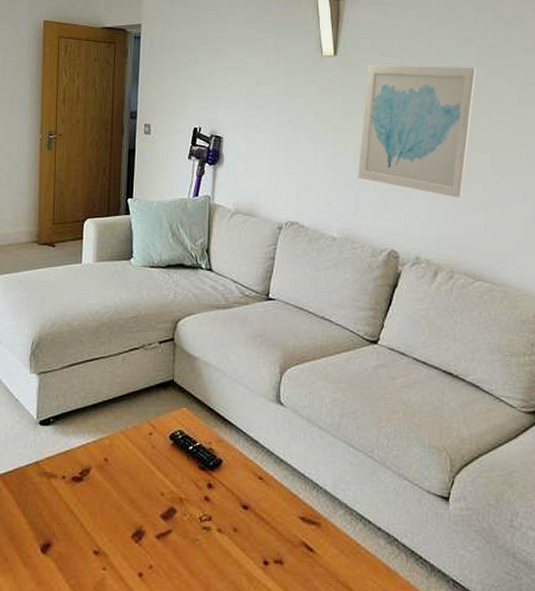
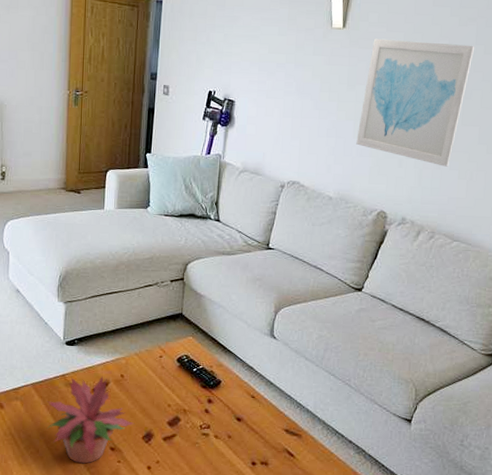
potted plant: none [17,461,122,574] -> present [46,376,135,464]

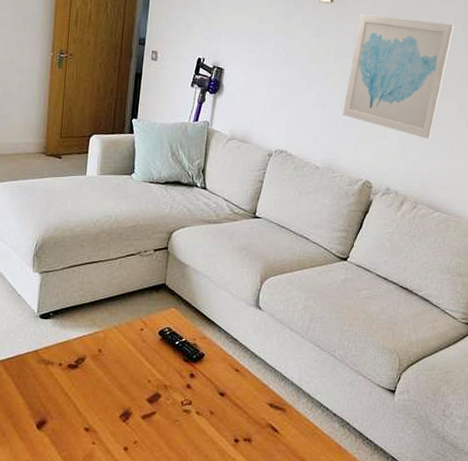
potted plant: present [46,376,135,464] -> none [15,351,112,447]

